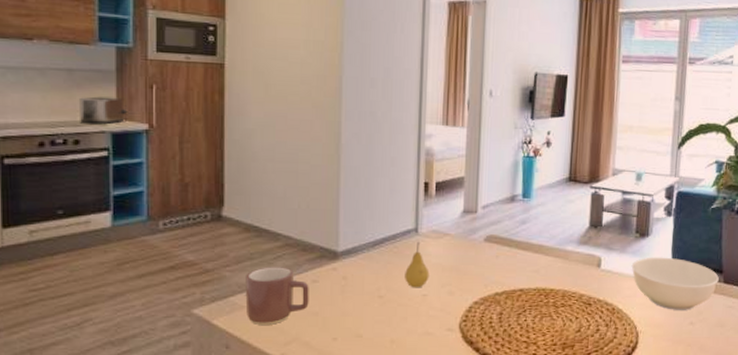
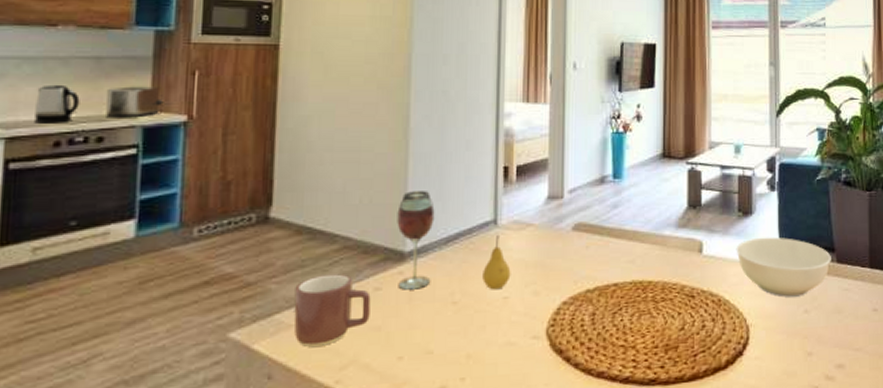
kettle: none [21,92,57,127] -> present [34,84,80,123]
wineglass: none [331,200,364,284] -> present [397,191,435,290]

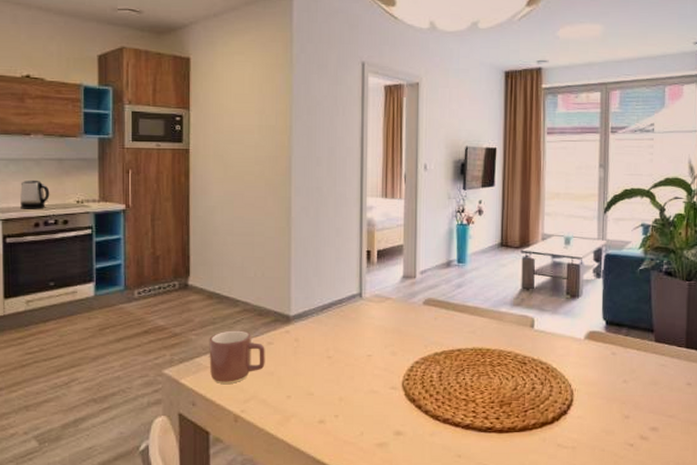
toaster: present [105,86,162,118] -> none [67,182,107,206]
wineglass: present [397,191,435,290] -> none [283,268,313,345]
fruit: present [482,234,511,290] -> none [351,305,373,349]
bowl: present [736,237,831,297] -> none [563,317,650,369]

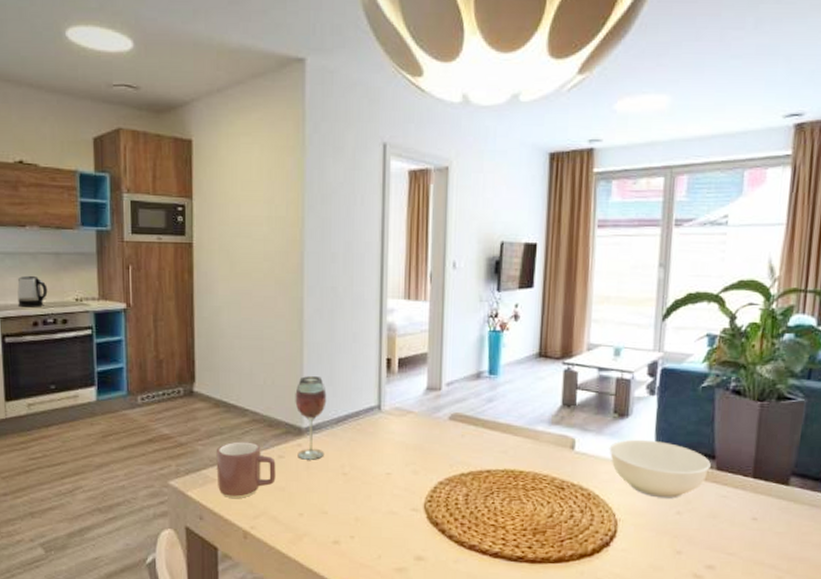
wineglass: none [283,268,313,345] -> present [295,376,327,460]
bowl: none [563,317,650,369] -> present [609,439,711,498]

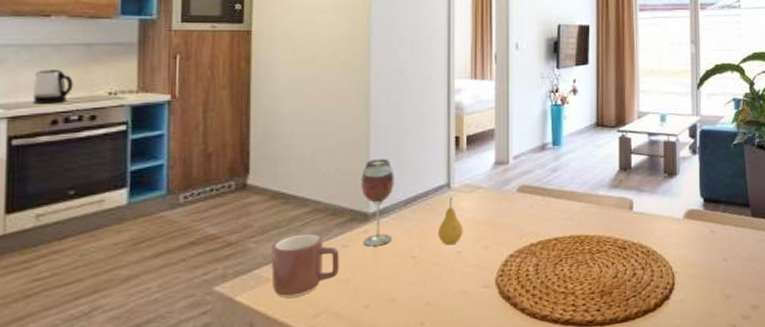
fruit: none [368,418,393,466] -> present [438,196,463,246]
bowl: present [609,439,711,498] -> none [662,195,747,248]

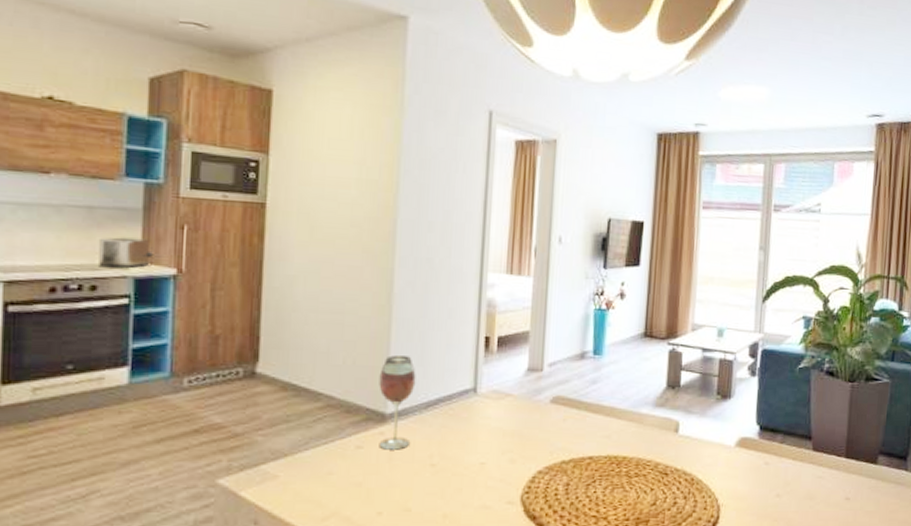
kettle: present [33,69,74,104] -> none [31,231,73,270]
toaster: none [96,70,148,98] -> present [97,237,153,269]
mug: present [271,233,339,299] -> none [278,430,352,498]
fruit: present [438,196,463,246] -> none [461,402,489,455]

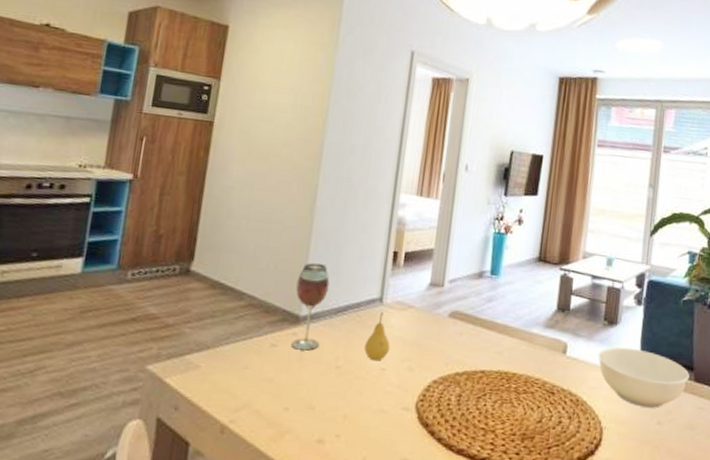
toaster: present [97,237,153,269] -> none [69,144,115,172]
fruit: none [461,402,489,455] -> present [364,311,390,361]
bowl: none [712,421,808,481] -> present [598,347,690,408]

